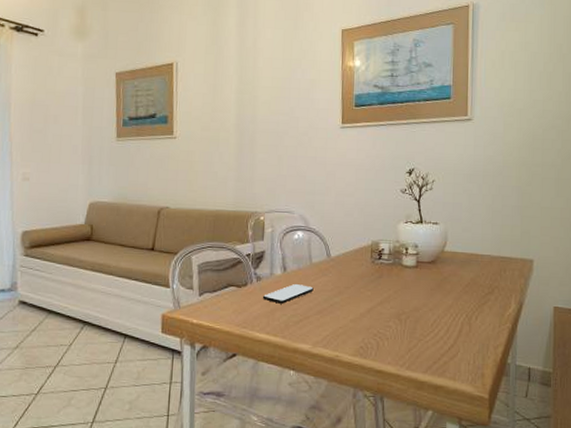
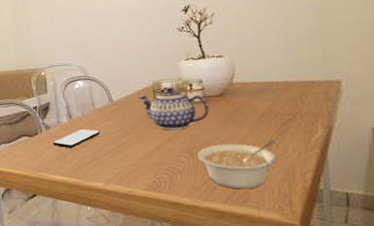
teapot: none [356,248,421,294] -> present [138,87,209,130]
legume: none [404,311,477,360] -> present [196,140,277,189]

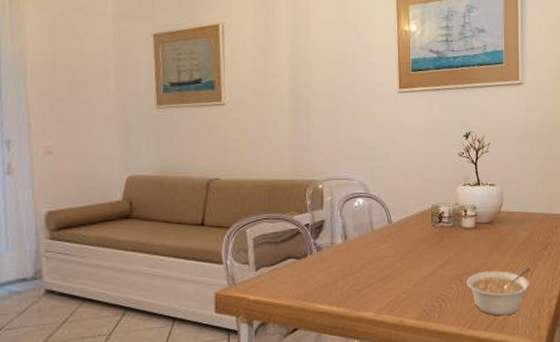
smartphone: present [53,128,100,148] -> none [323,251,376,273]
teapot: present [138,87,209,130] -> none [417,212,480,256]

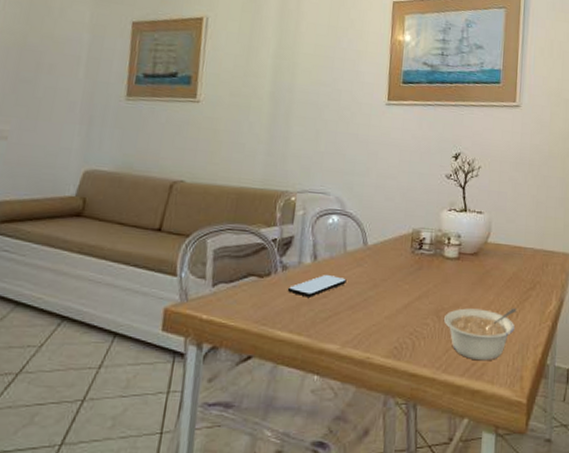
smartphone: none [323,251,376,273] -> present [287,274,347,297]

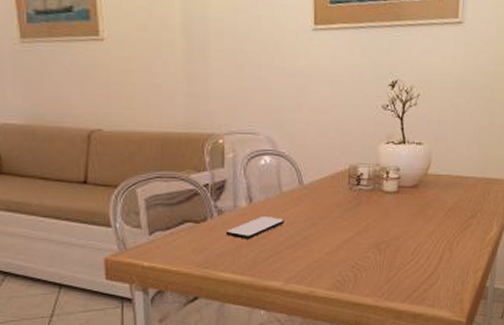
legume: present [443,308,518,361] -> none [384,237,458,288]

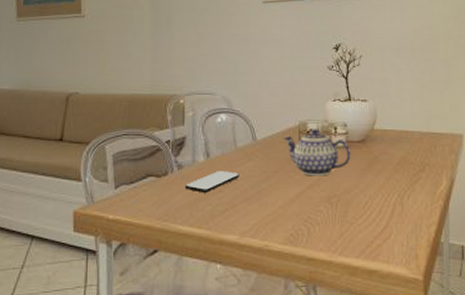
teapot: none [332,173,403,222] -> present [283,129,351,176]

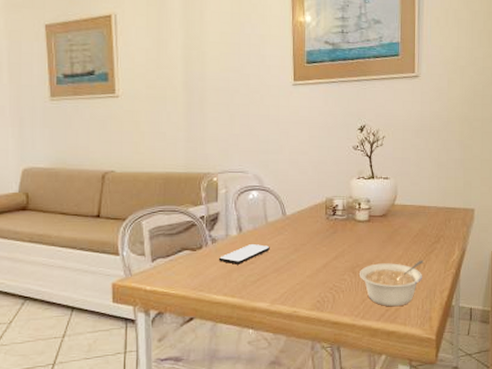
teapot: present [283,129,351,176] -> none [311,205,373,248]
legume: none [335,191,409,243] -> present [358,260,425,307]

